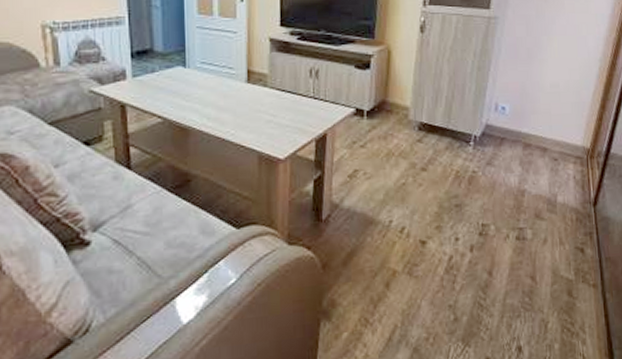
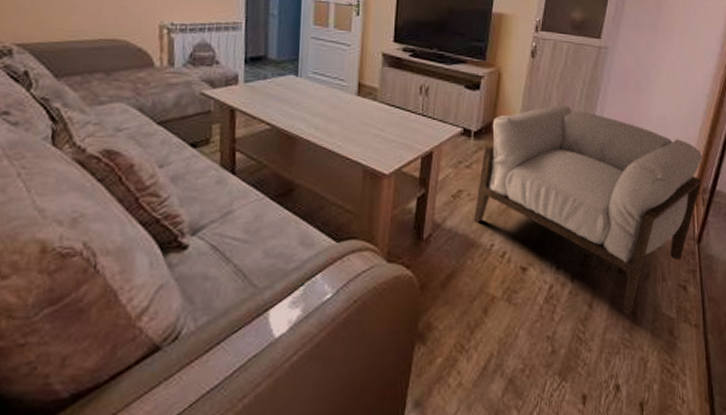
armchair: none [371,79,596,280] -> present [474,106,702,315]

